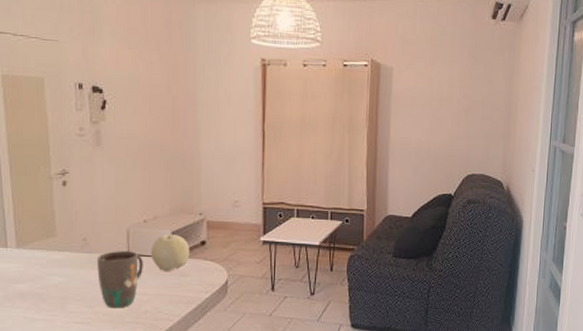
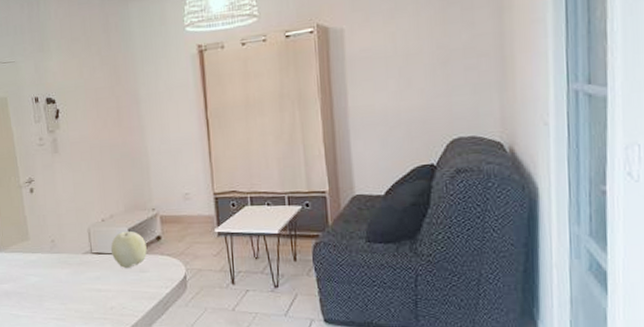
mug: present [97,251,143,309] -> none [65,250,106,305]

